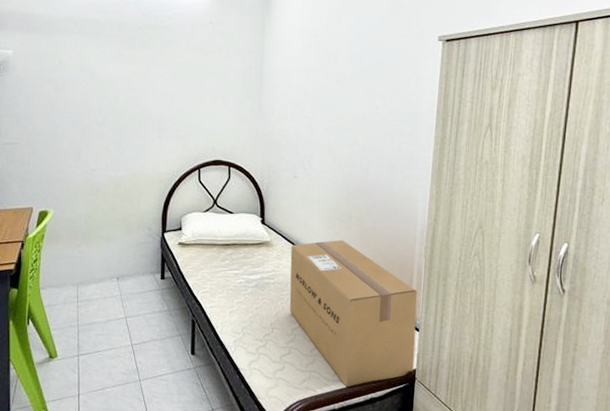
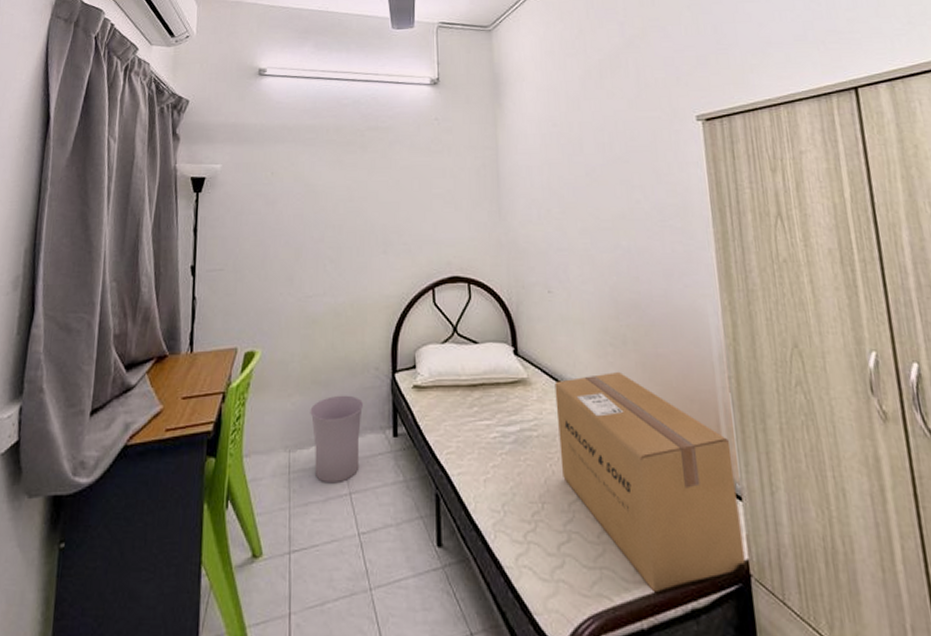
waste bin: none [94,247,137,310] -> present [310,395,363,484]

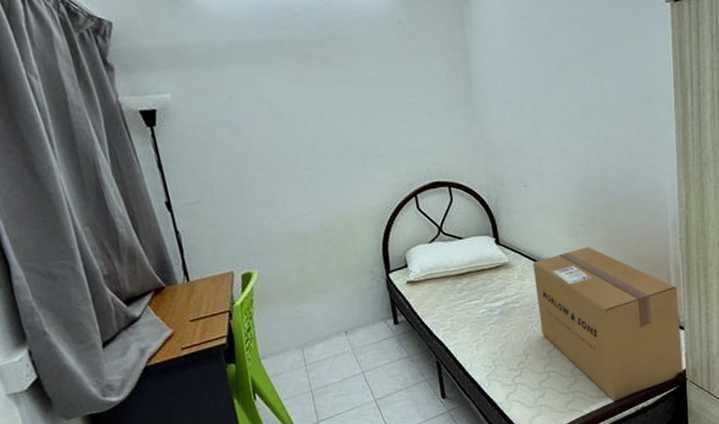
waste bin: present [310,395,363,484] -> none [315,297,368,368]

